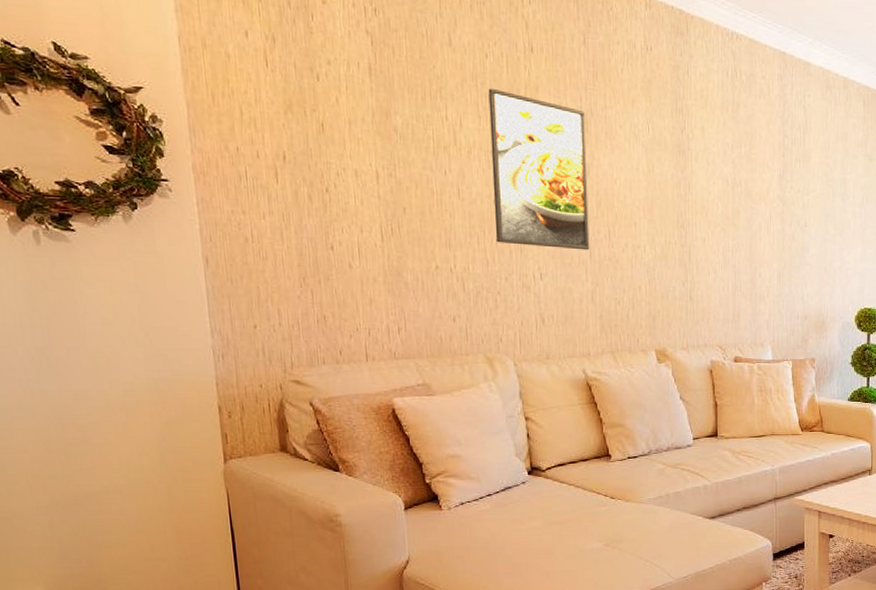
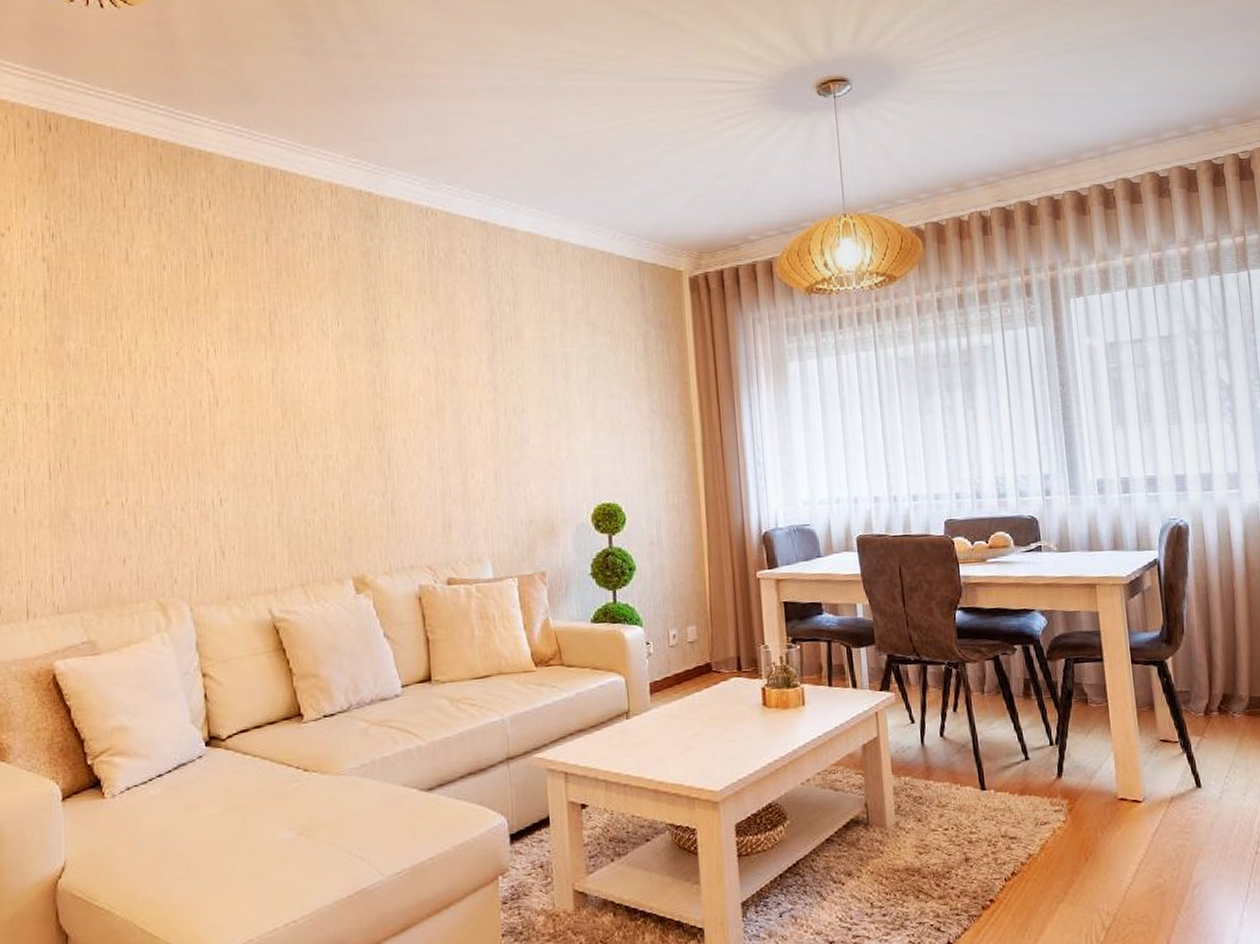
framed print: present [488,88,590,251] -> none [166,300,275,469]

